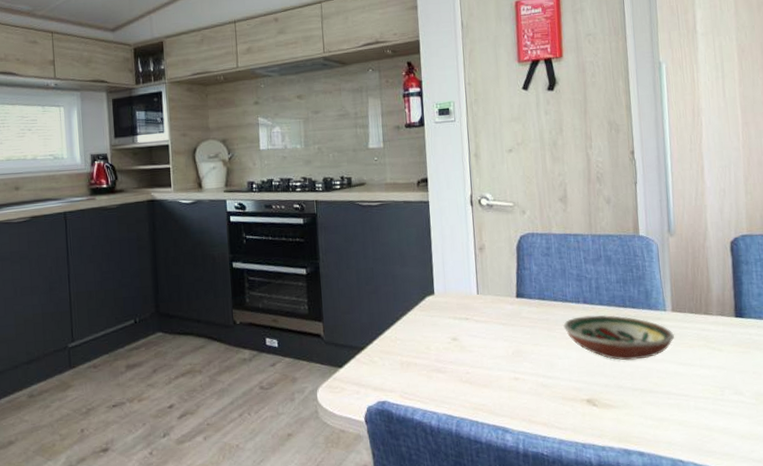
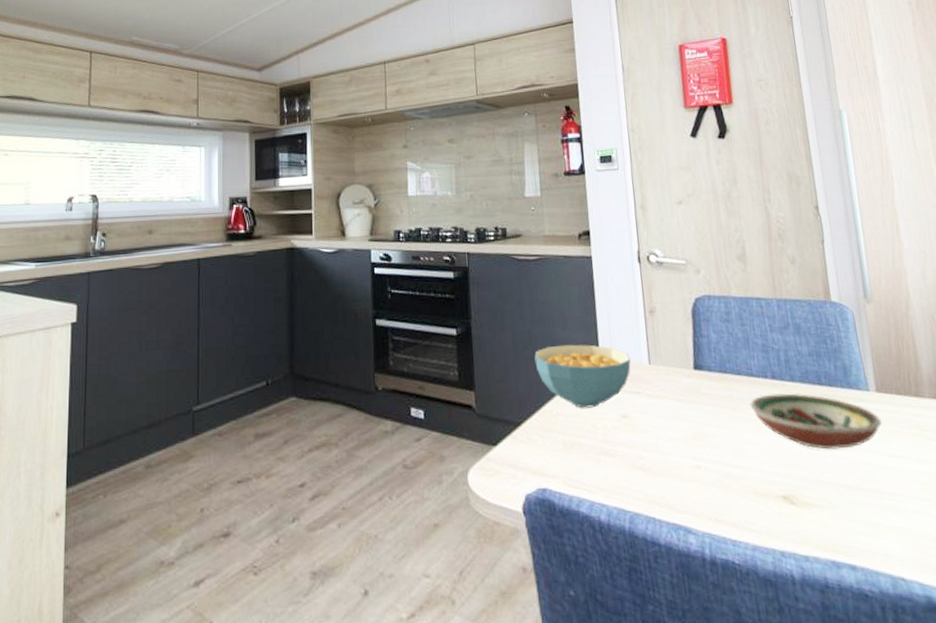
cereal bowl: none [376,279,461,334] -> present [534,344,631,408]

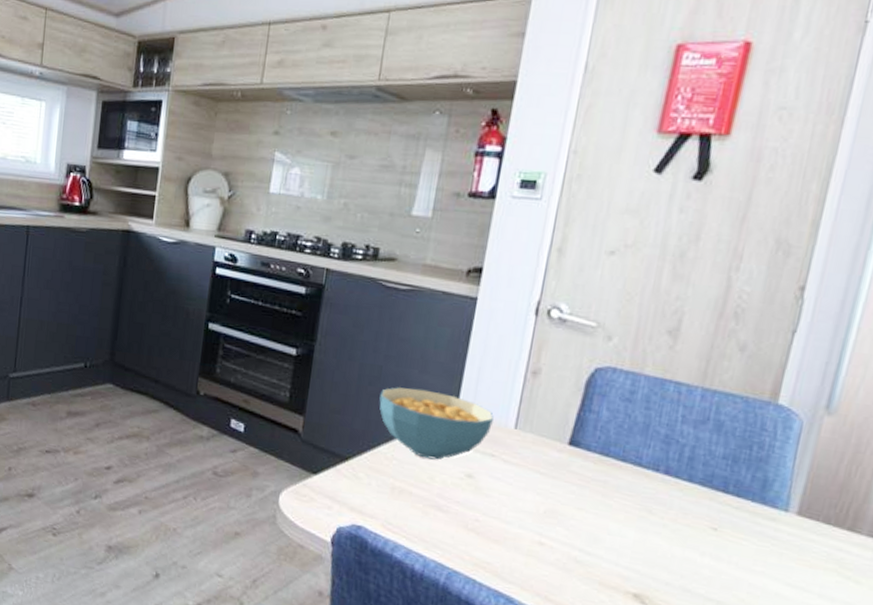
decorative bowl: present [750,393,882,450] -> none [626,488,792,566]

